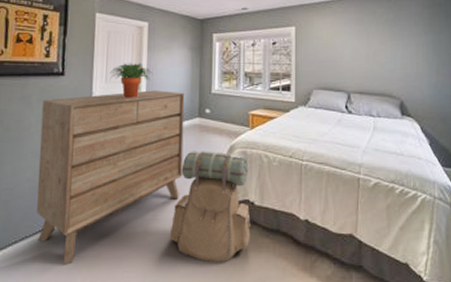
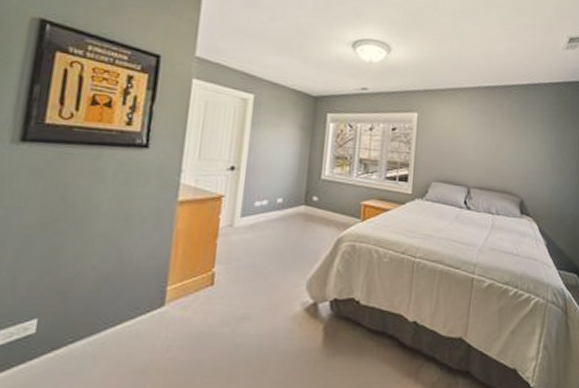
dresser: present [37,90,185,265] -> none [101,171,291,369]
potted plant: present [110,63,153,98] -> none [204,138,256,180]
backpack: present [169,151,251,263] -> none [261,242,357,368]

